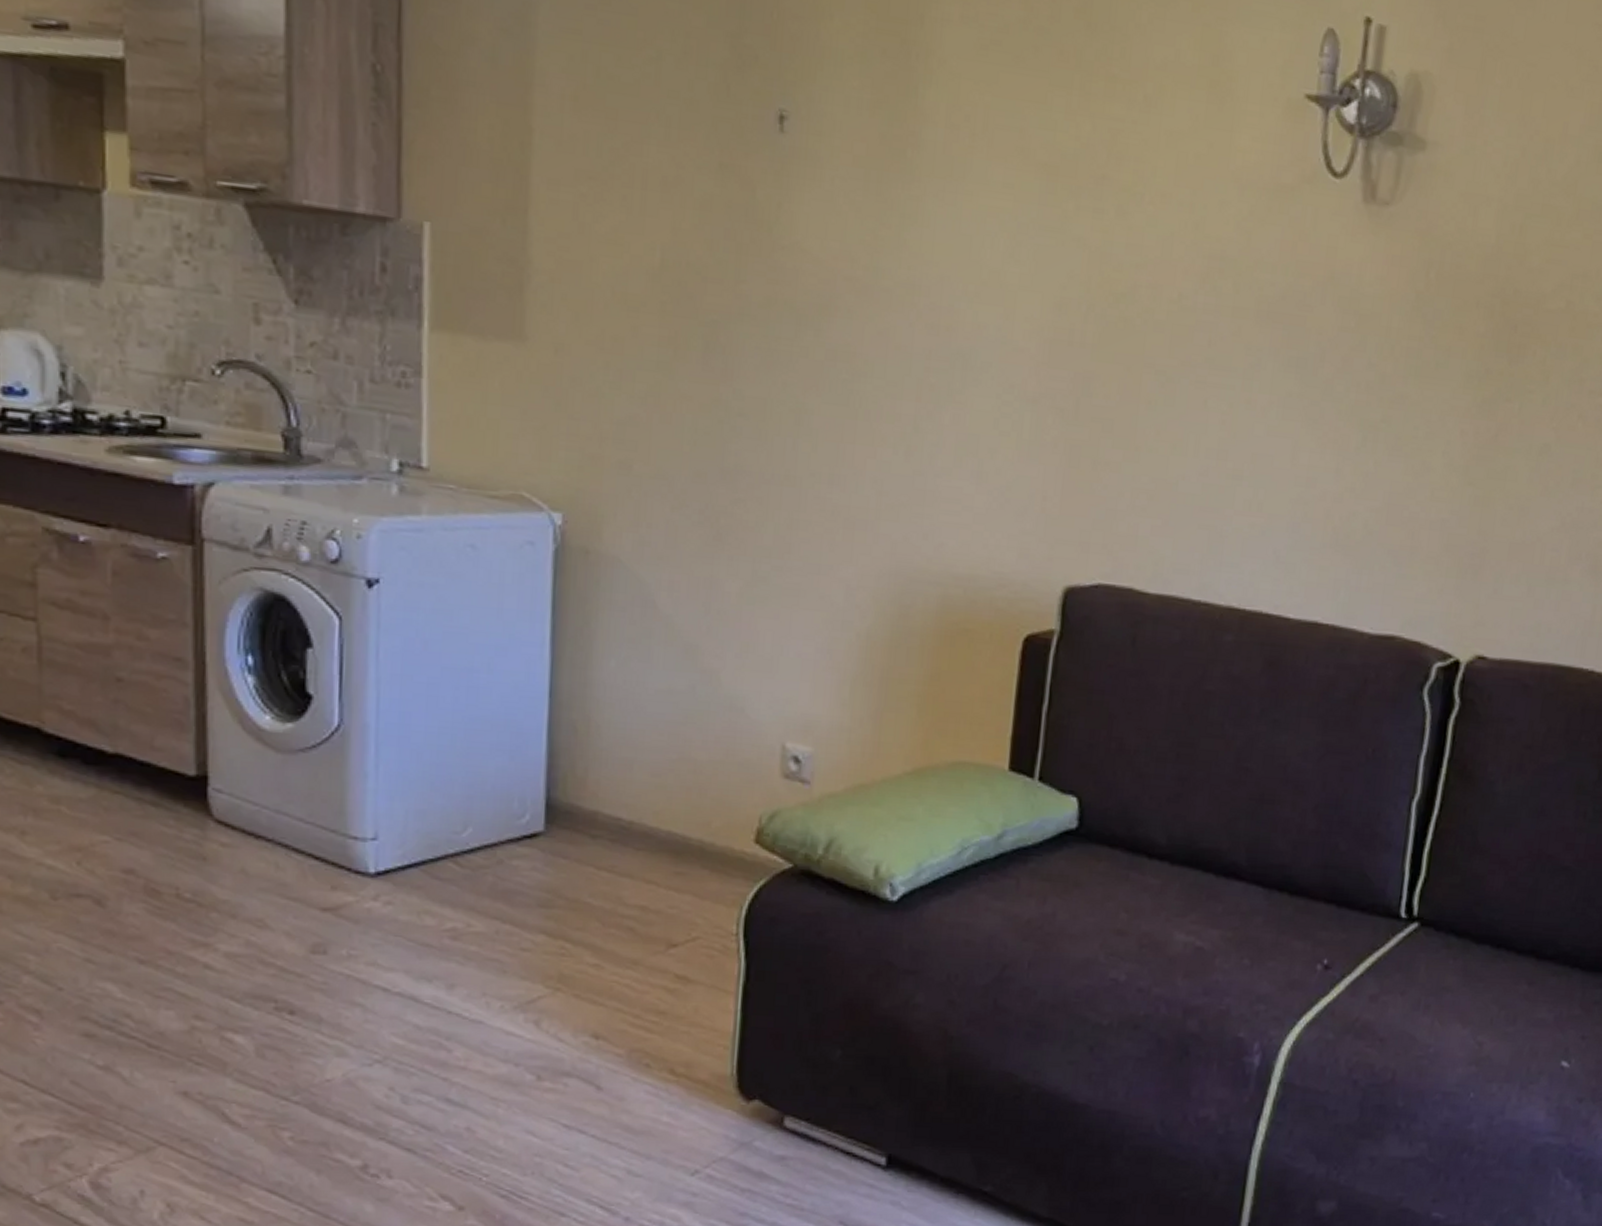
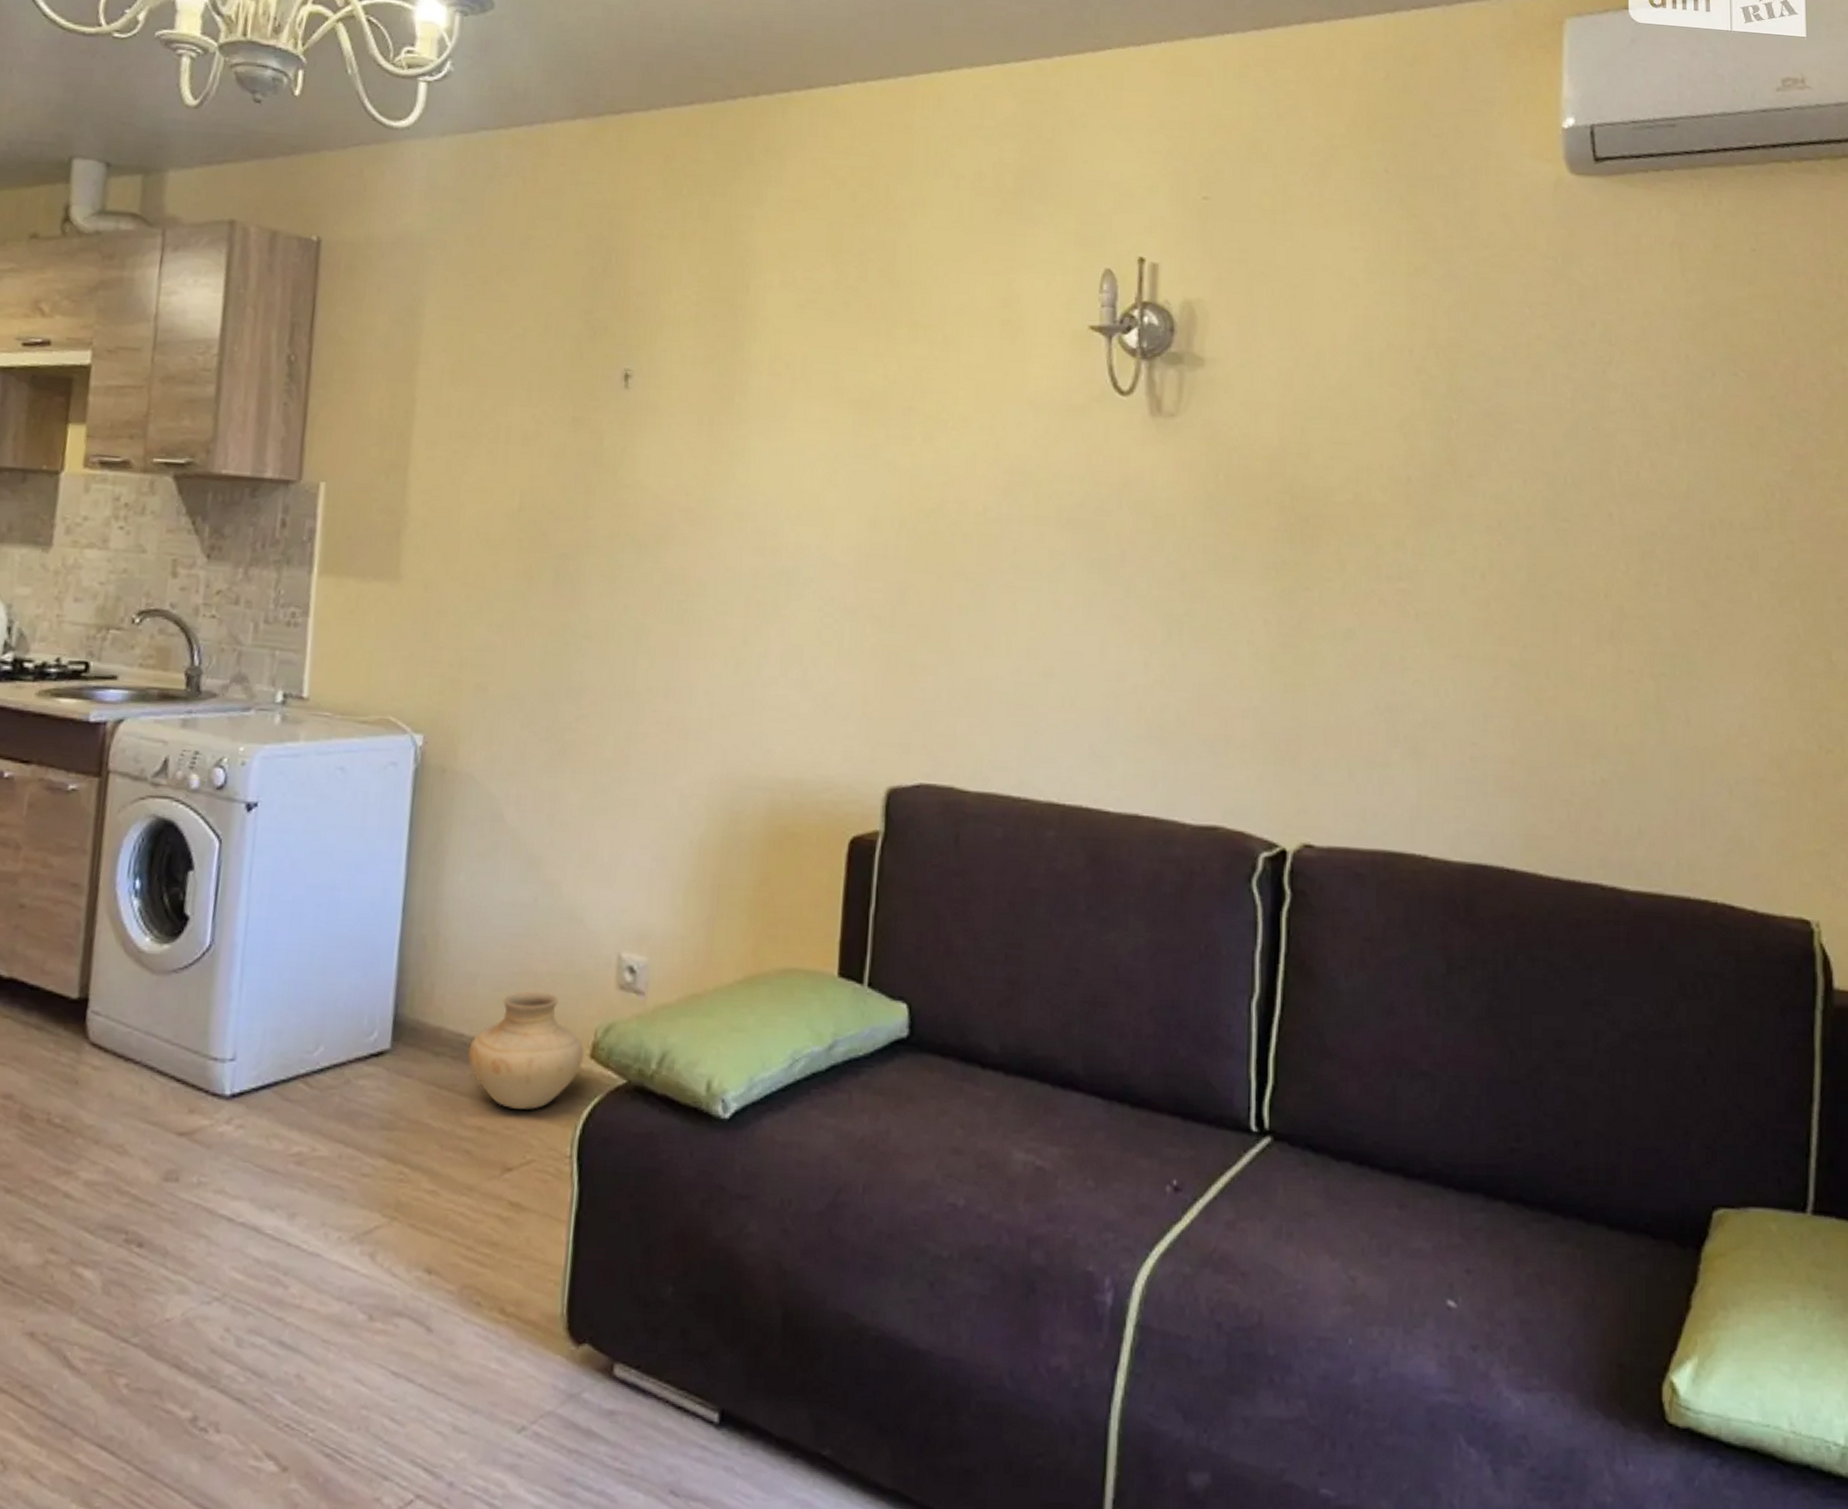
vase: none [626,777,748,891] -> present [467,990,584,1110]

